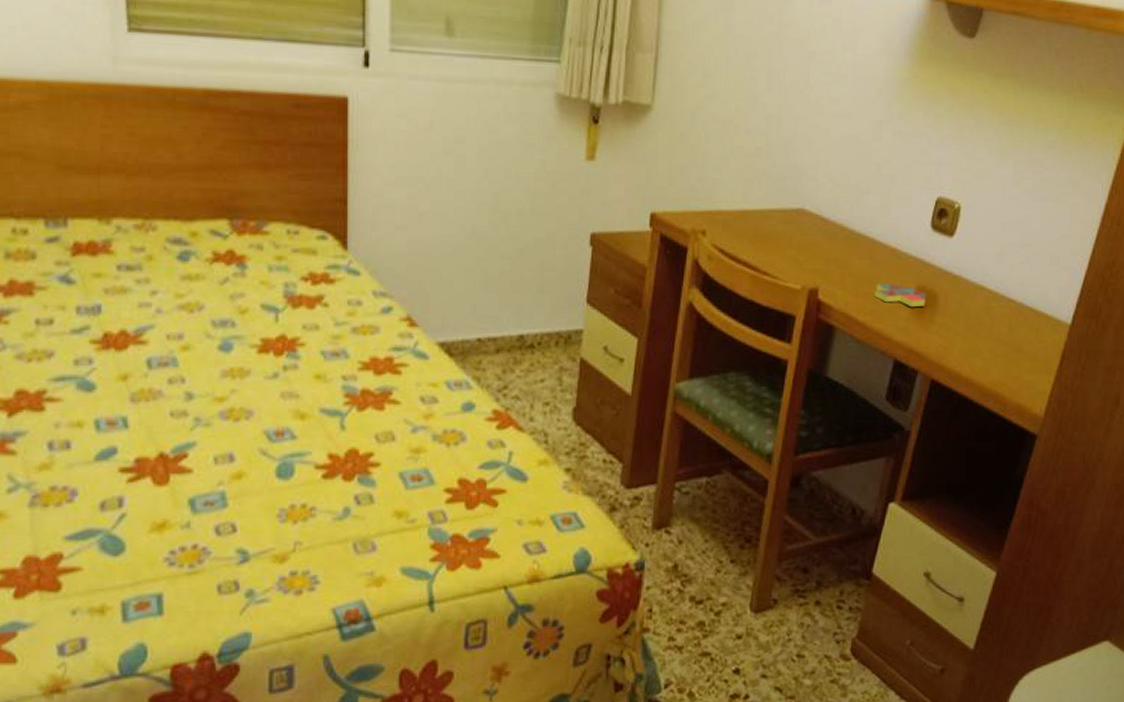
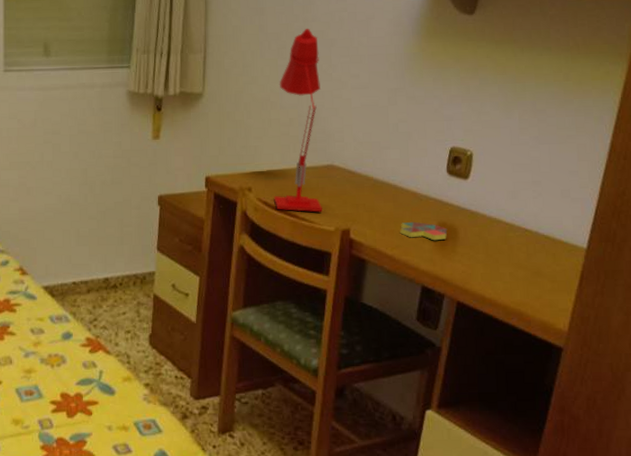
desk lamp: none [732,33,795,267] -> present [274,28,323,213]

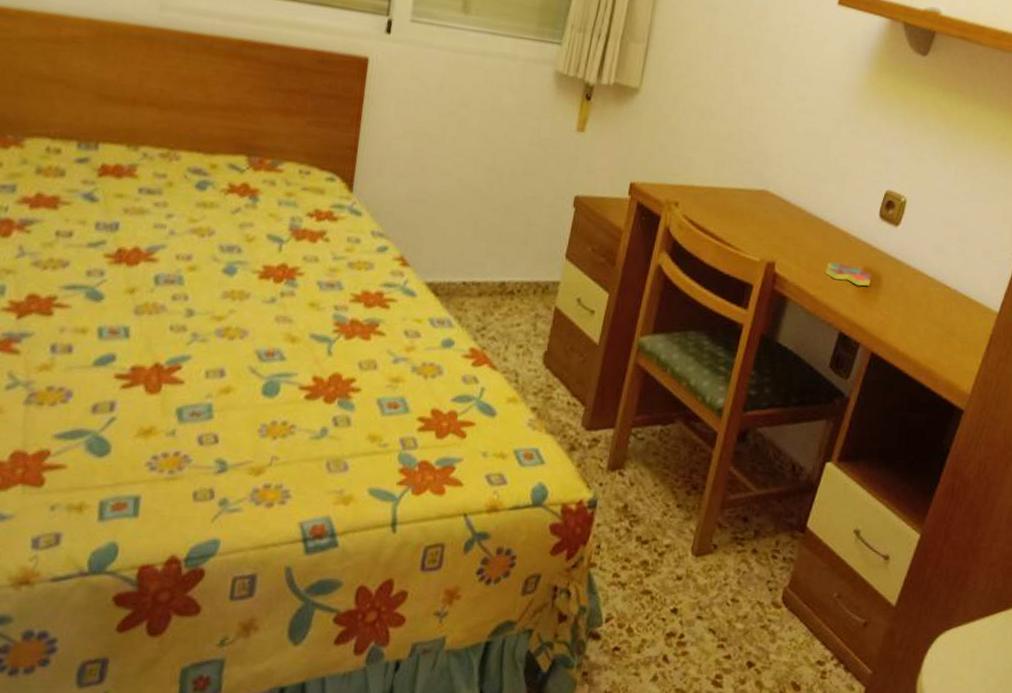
desk lamp: present [274,28,323,213] -> none [701,37,769,240]

